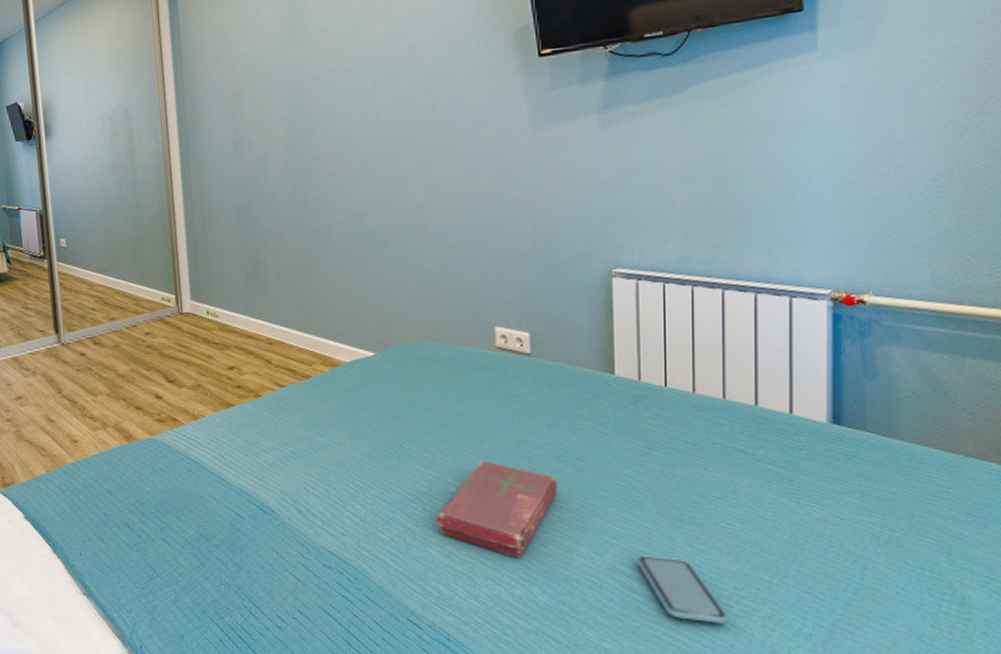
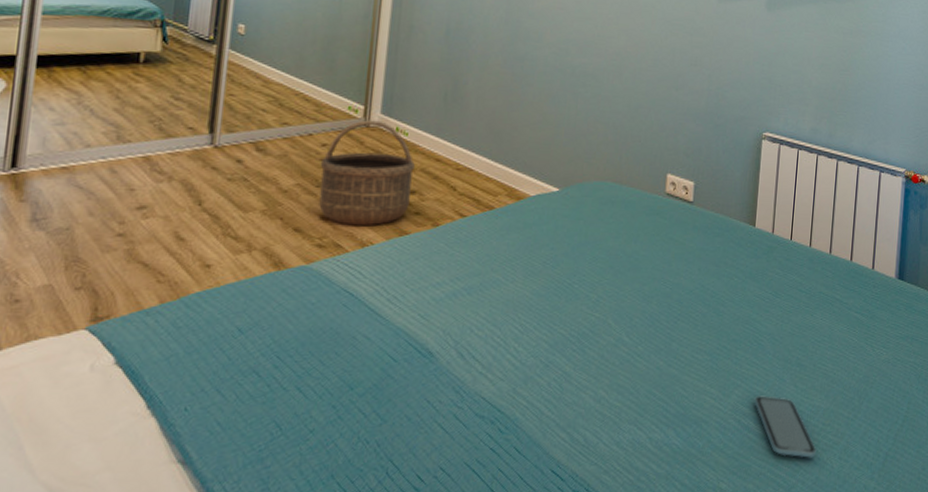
basket: none [147,307,230,401] -> present [319,120,415,225]
book: present [436,461,558,558] -> none [592,303,702,401]

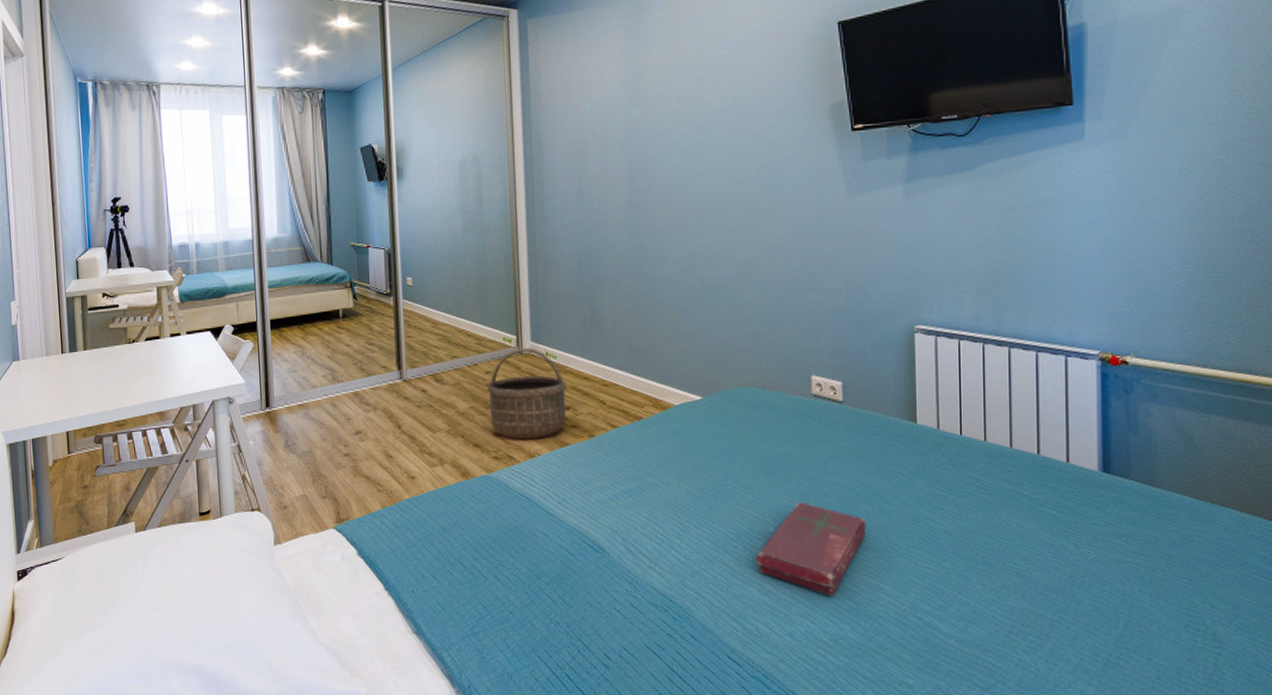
book: none [592,303,702,401] -> present [756,502,867,596]
smartphone: present [754,396,817,458] -> none [935,594,1017,659]

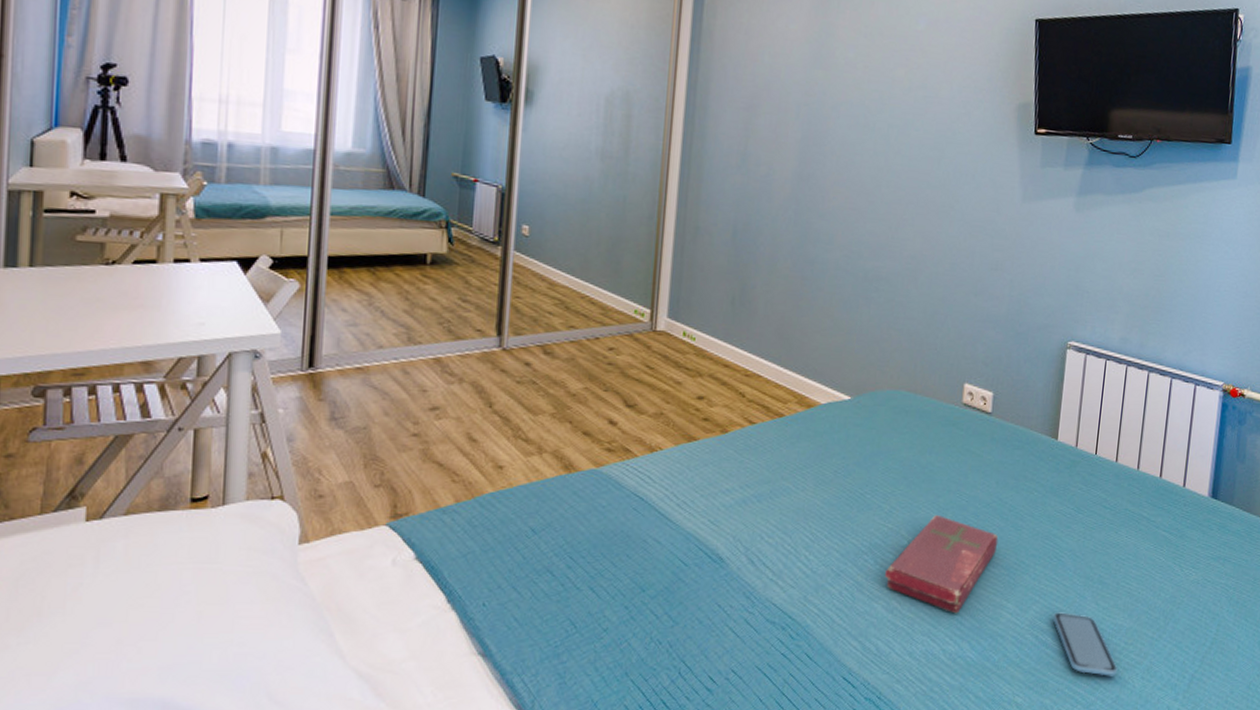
basket: present [487,347,566,439] -> none [607,324,703,430]
smartphone: none [935,594,1017,659] -> present [1052,612,1118,676]

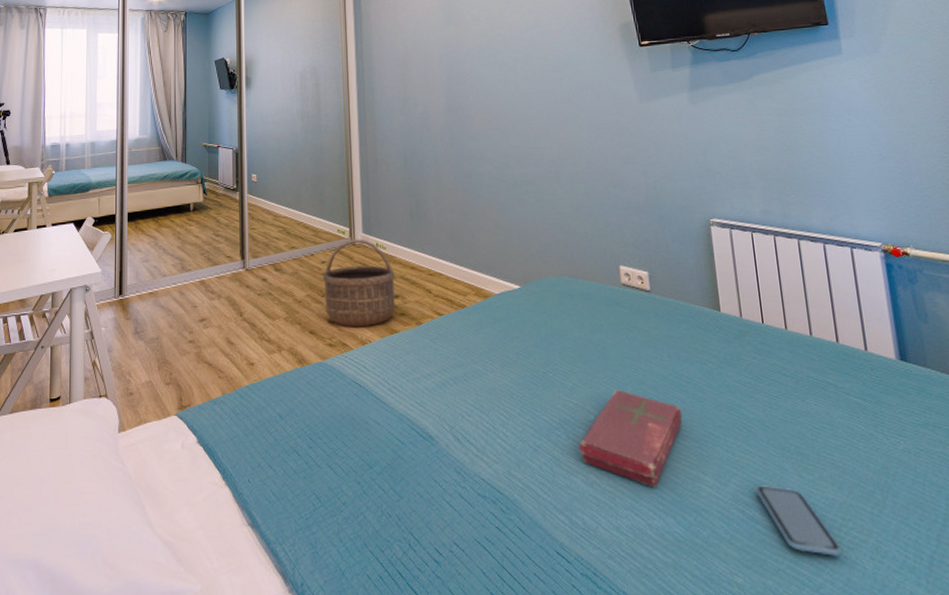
basket: none [607,324,703,430] -> present [322,239,395,326]

